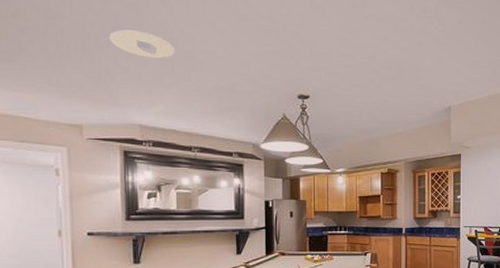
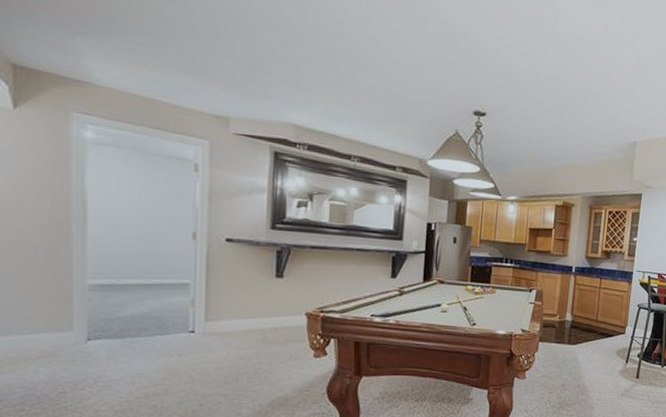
recessed light: present [109,29,175,59] -> none [267,15,342,53]

